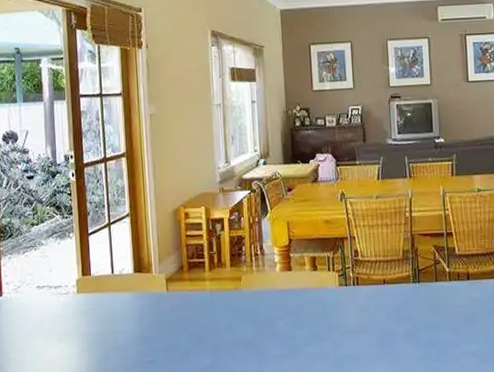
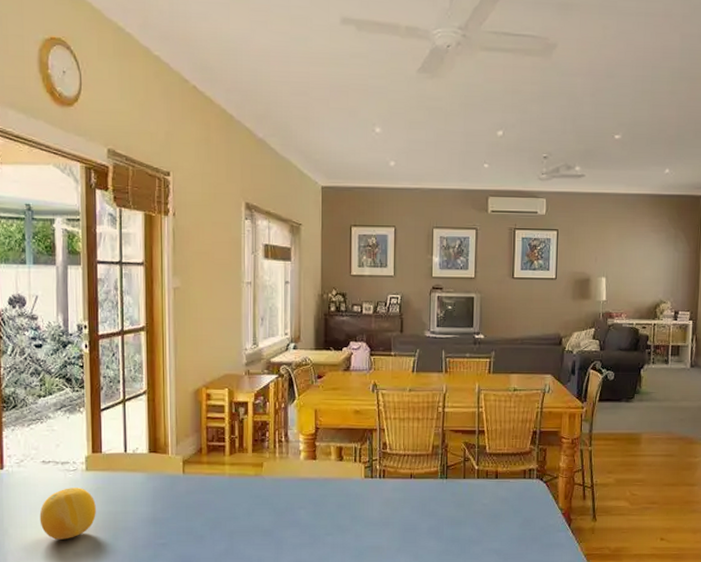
fruit: none [36,310,88,362] -> present [39,488,96,540]

